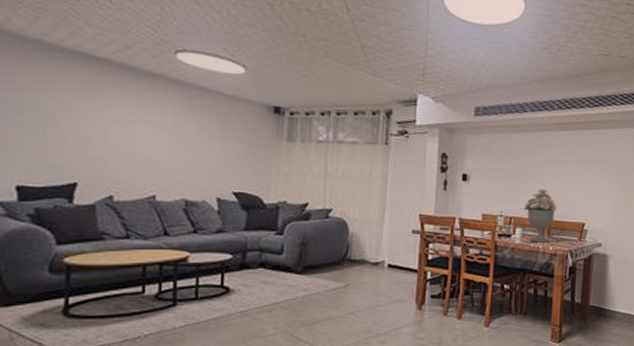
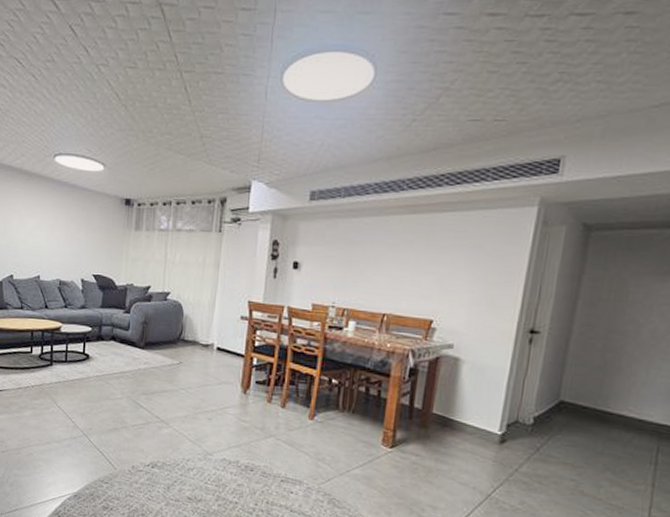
bouquet: present [523,188,558,244] -> none [358,279,400,340]

